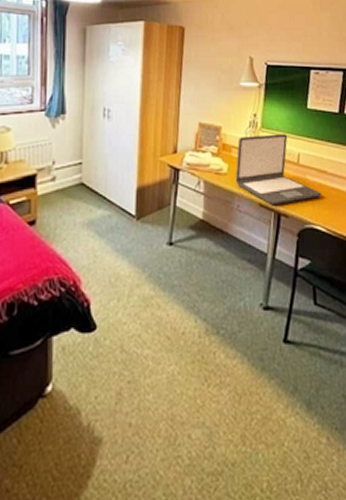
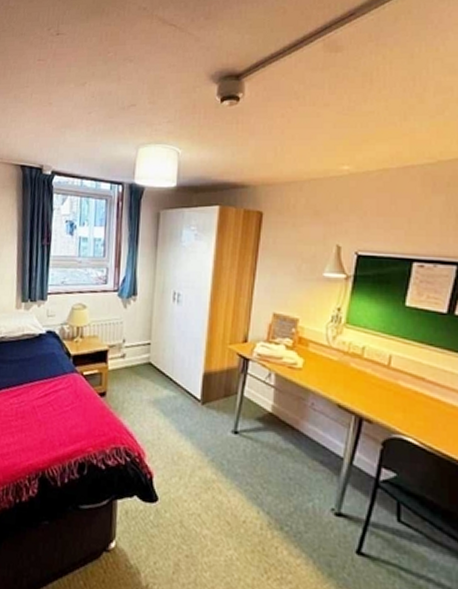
laptop: present [235,134,322,206] -> none [311,331,417,409]

